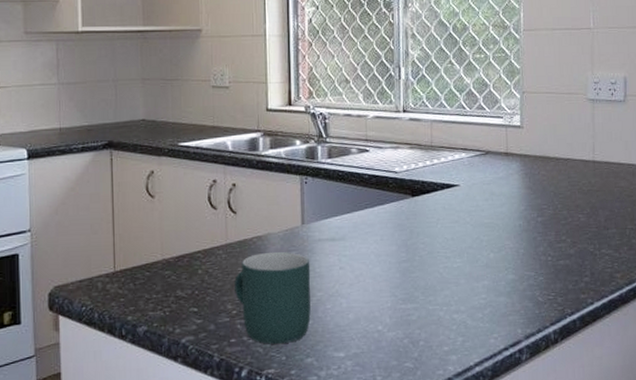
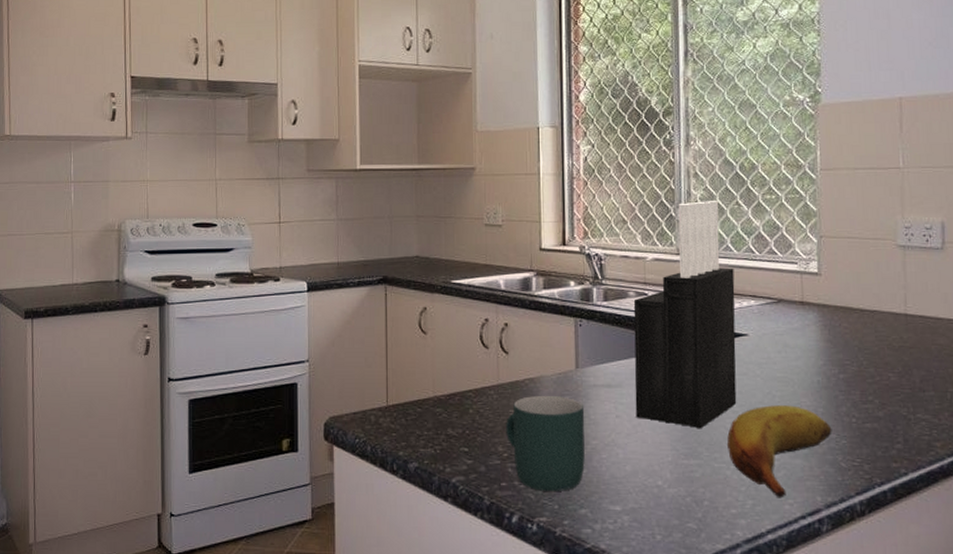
knife block: none [355,60,449,275] -> present [633,201,737,429]
fruit: none [440,248,531,334] -> present [726,405,832,498]

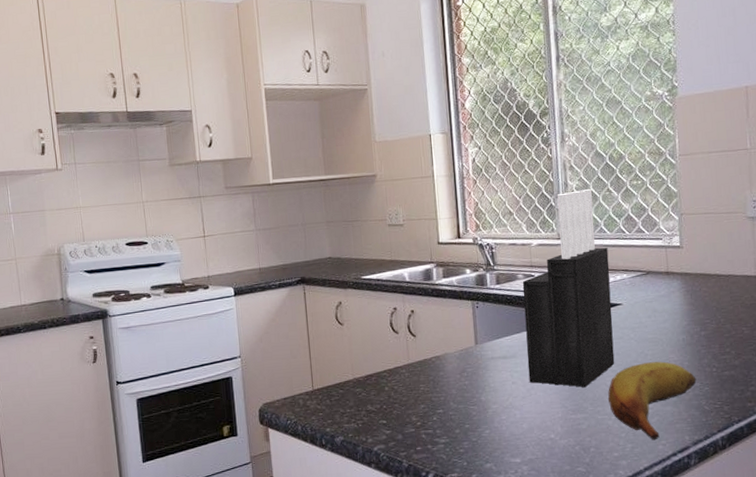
mug: present [506,395,585,491] -> none [417,369,488,451]

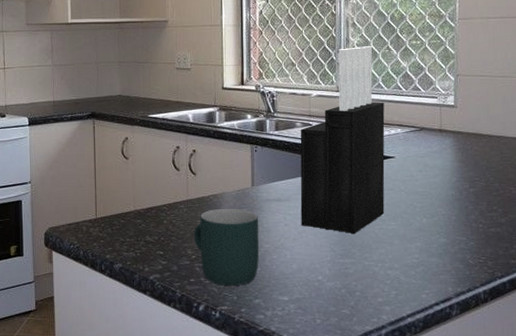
mug: none [417,369,488,451] -> present [194,208,259,285]
fruit: present [607,361,697,440] -> none [375,214,463,289]

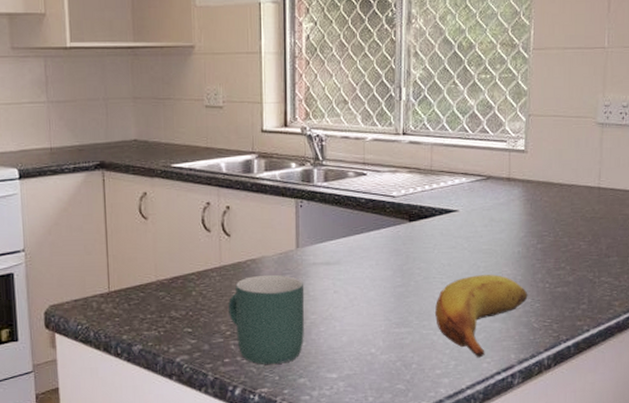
knife block: present [300,46,385,234] -> none [352,80,448,300]
fruit: none [375,214,463,289] -> present [434,274,528,358]

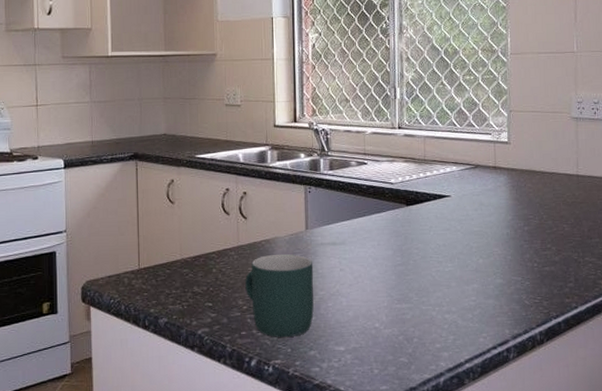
fruit: present [434,274,528,358] -> none [432,254,518,333]

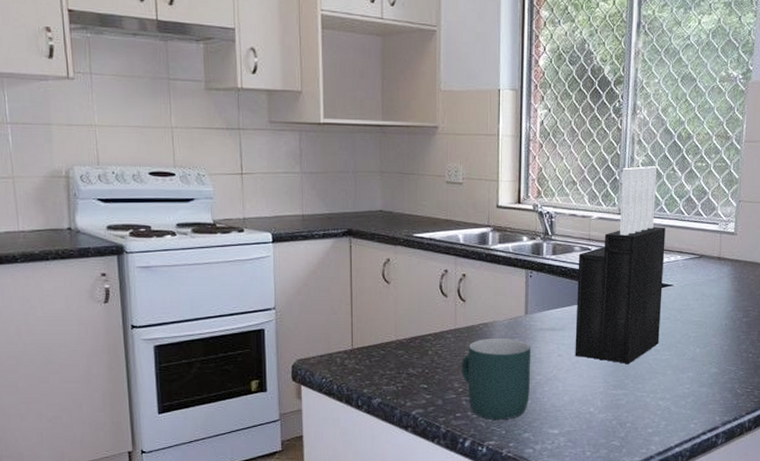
knife block: none [355,81,441,278] -> present [575,166,666,365]

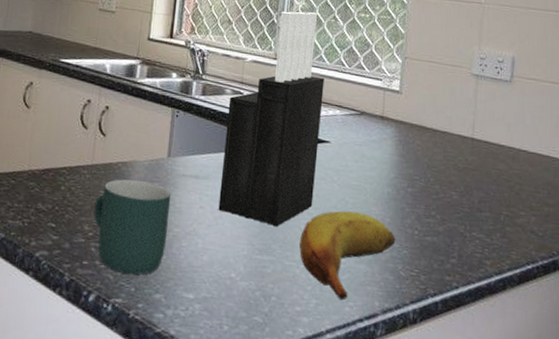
fruit: none [648,344,733,419] -> present [298,210,396,300]

